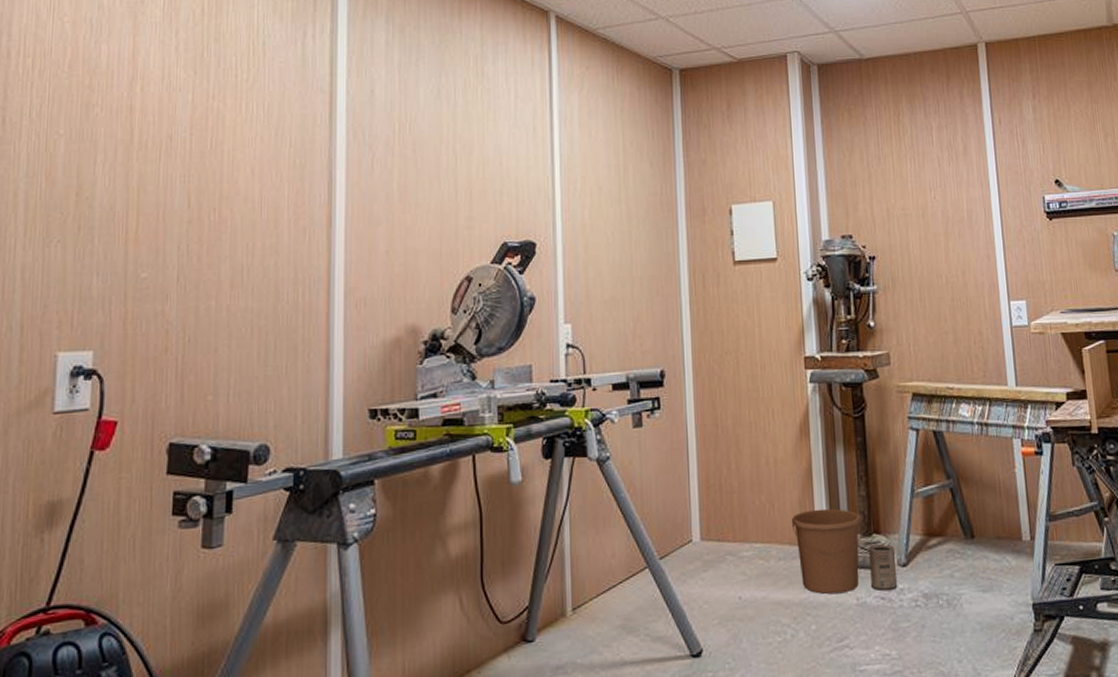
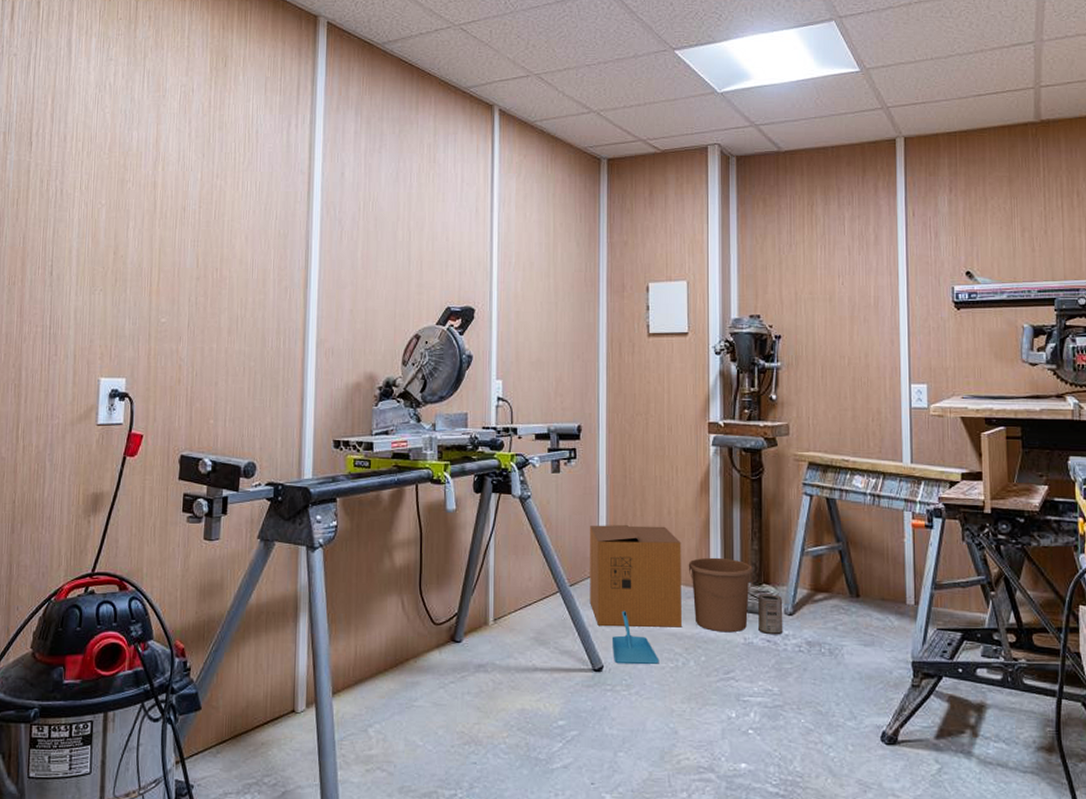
box: none [680,478,788,602] -> present [590,524,682,627]
dustpan: none [710,581,766,644] -> present [611,610,659,664]

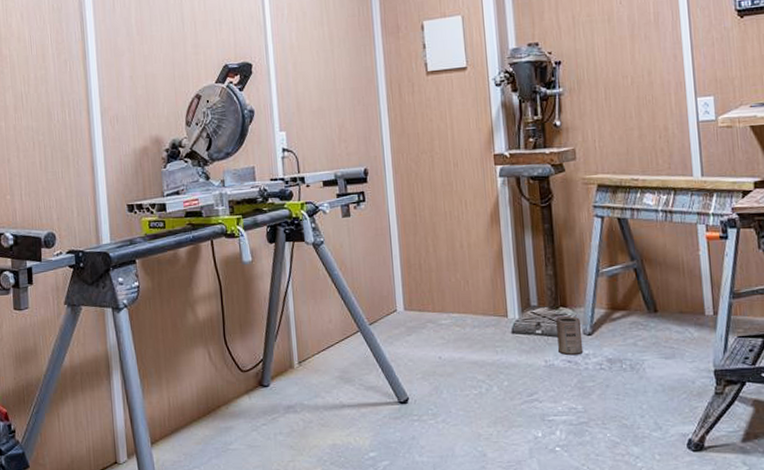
box: present [590,524,682,627] -> none [384,259,482,360]
dustpan: present [611,610,659,664] -> none [414,343,463,394]
bucket: present [688,557,754,633] -> none [484,285,551,357]

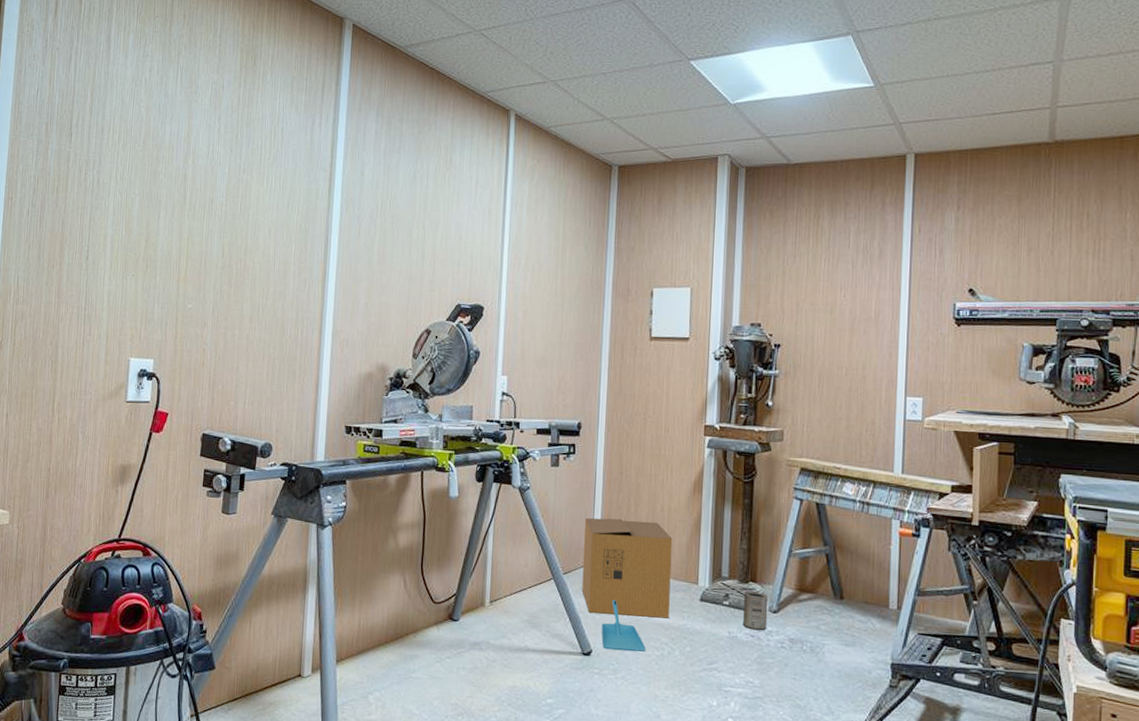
box: none [384,259,482,360] -> present [582,517,673,619]
dustpan: none [414,343,463,394] -> present [601,599,646,652]

